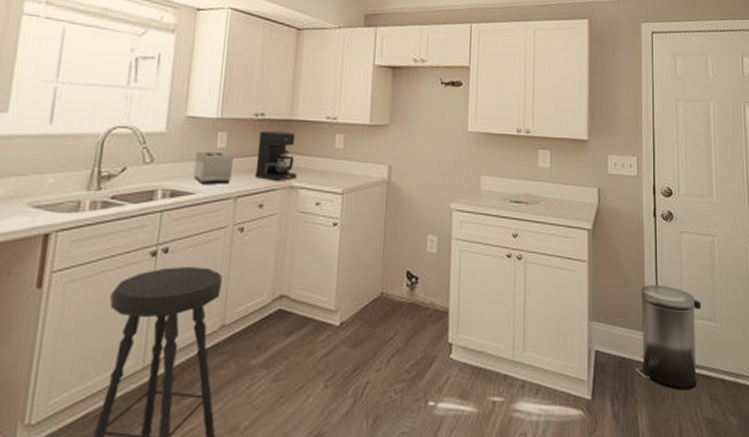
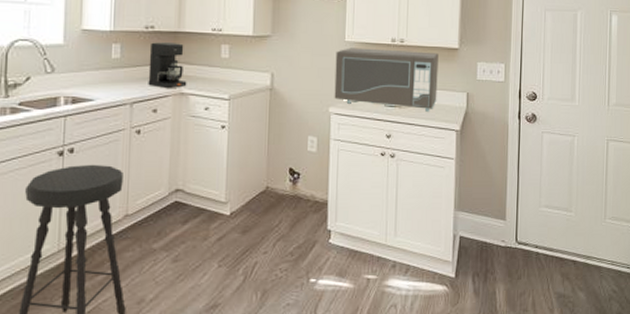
toaster: present [192,151,233,185] -> none [91,61,127,93]
microwave: none [456,138,567,210] -> present [334,48,439,113]
pedal bin: present [634,284,702,391] -> none [494,179,559,270]

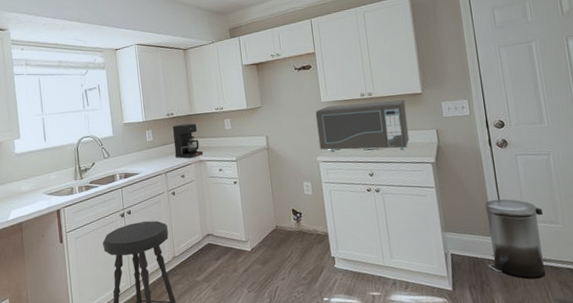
pedal bin: none [494,179,559,270] -> present [484,199,546,280]

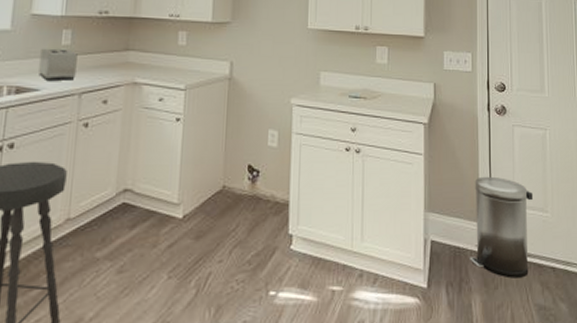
toaster: none [134,143,161,168] -> present [37,48,78,82]
coffee maker: present [173,123,203,159] -> none [99,28,141,79]
microwave: present [315,99,410,152] -> none [296,35,404,105]

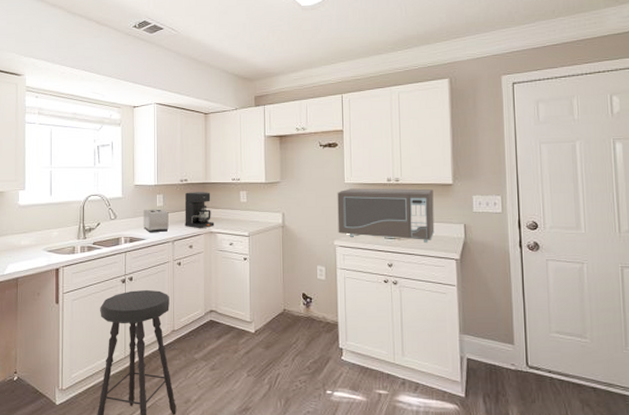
coffee maker: none [99,28,141,79] -> present [184,192,215,229]
microwave: none [296,35,404,105] -> present [337,188,435,244]
pedal bin: present [469,176,534,278] -> none [504,305,571,395]

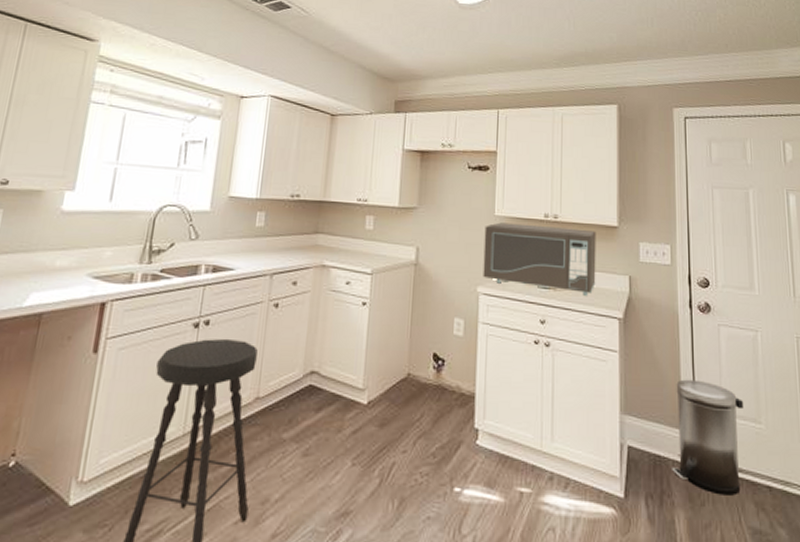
toaster: present [142,209,169,233] -> none [233,229,270,262]
coffee maker: present [184,192,215,229] -> none [289,211,330,261]
pedal bin: none [504,305,571,395] -> present [670,379,744,496]

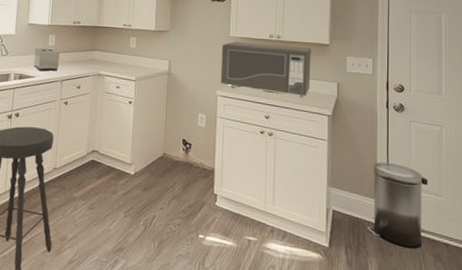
toaster: none [233,229,270,262] -> present [33,47,60,72]

